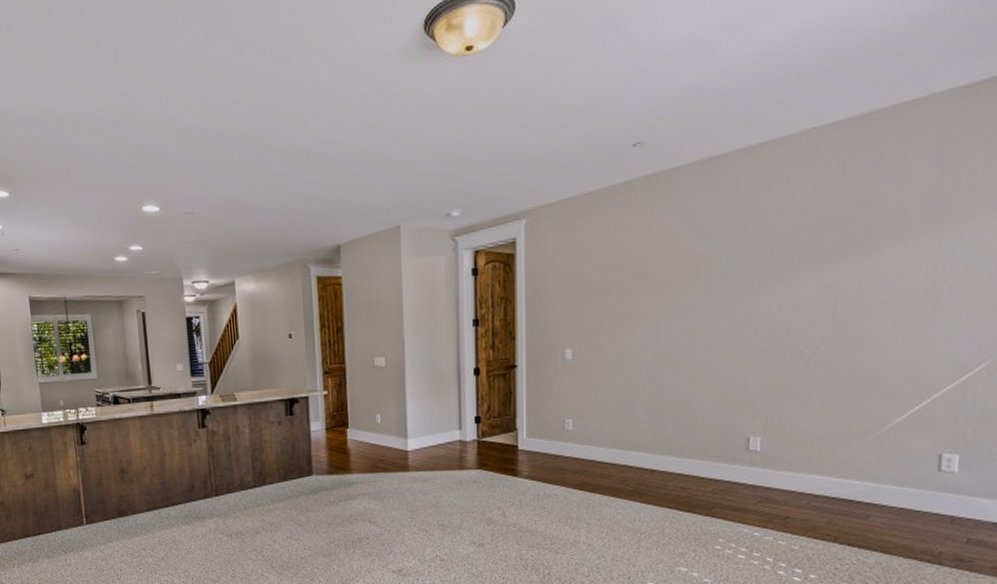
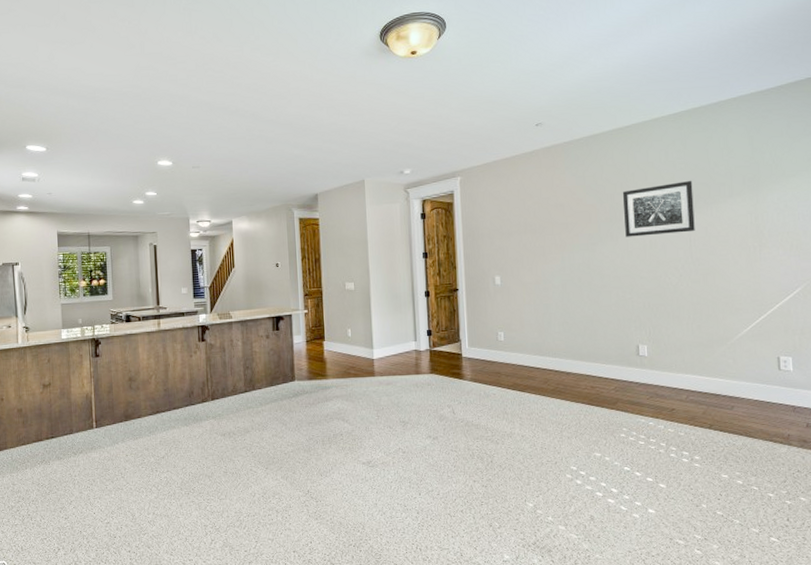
wall art: none [745,217,848,297] -> present [622,180,695,237]

